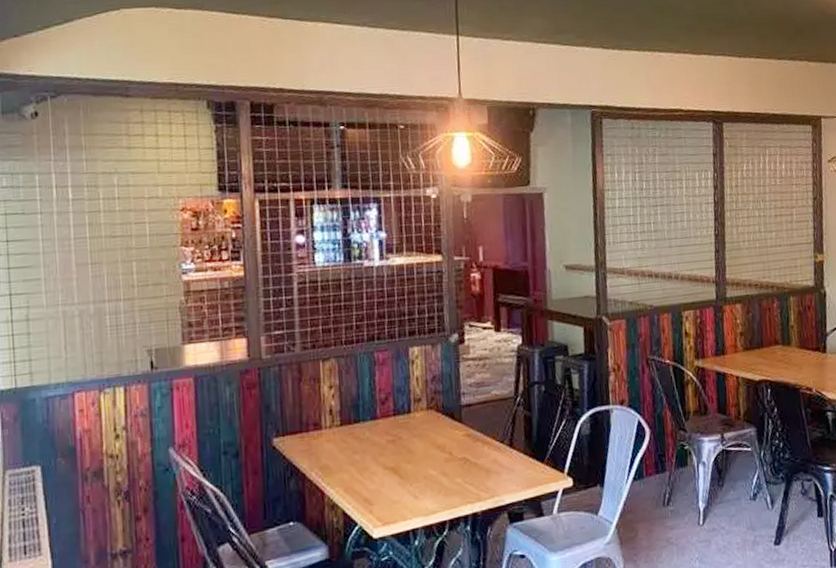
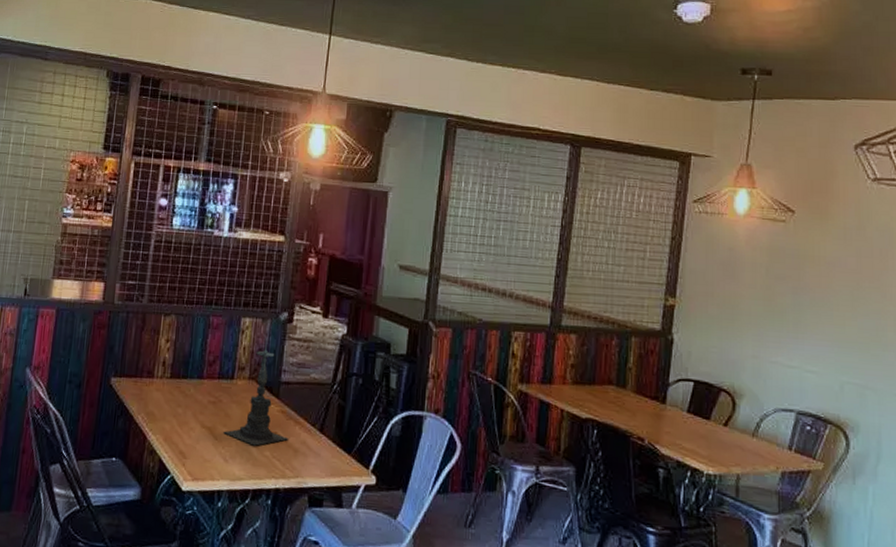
candle holder: none [408,364,479,476] -> present [223,339,289,446]

